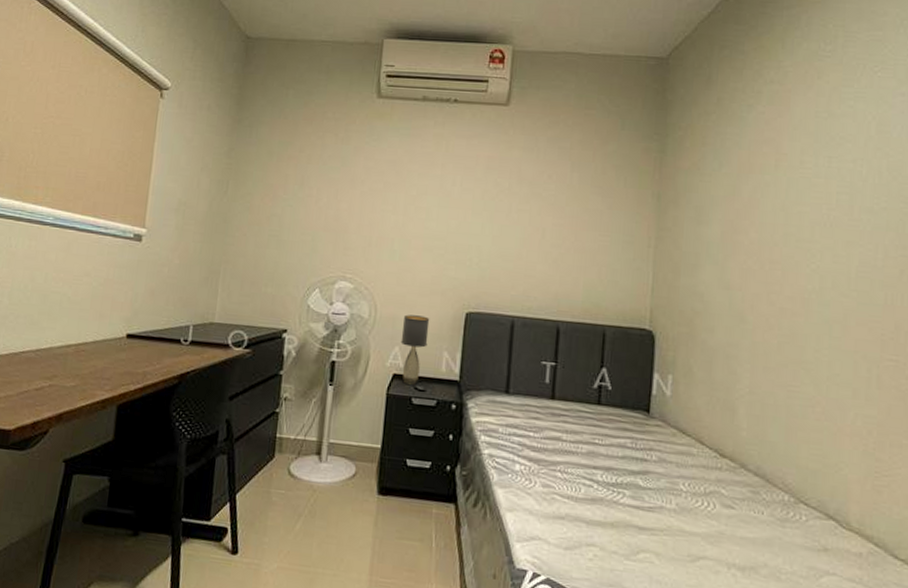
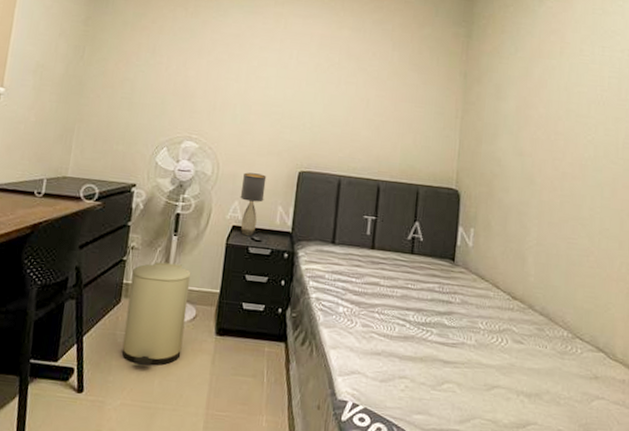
pedal bin: none [277,414,349,527] -> present [122,262,191,366]

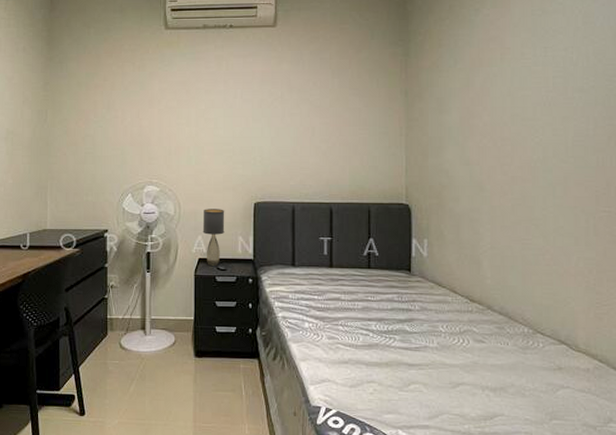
pedal bin: present [122,262,191,366] -> none [114,297,167,388]

